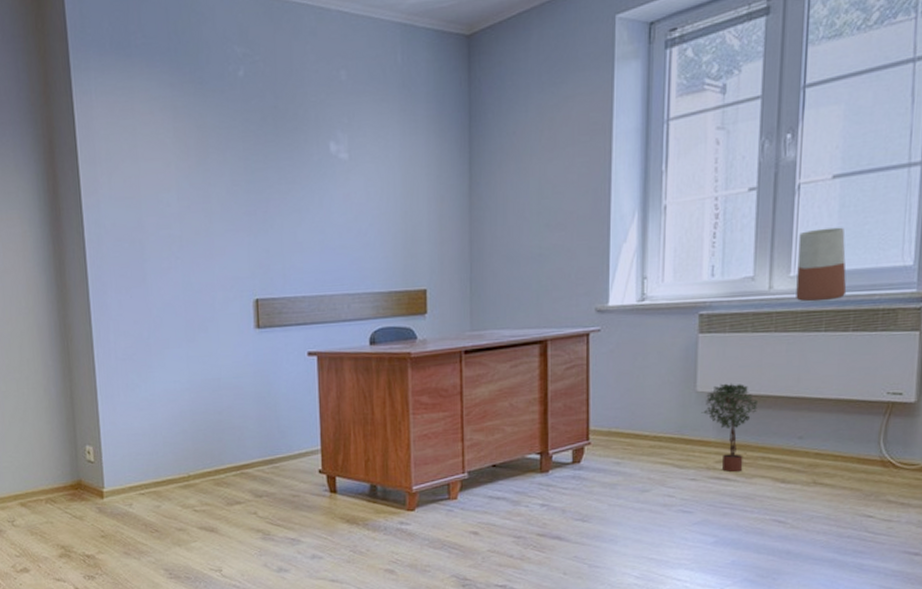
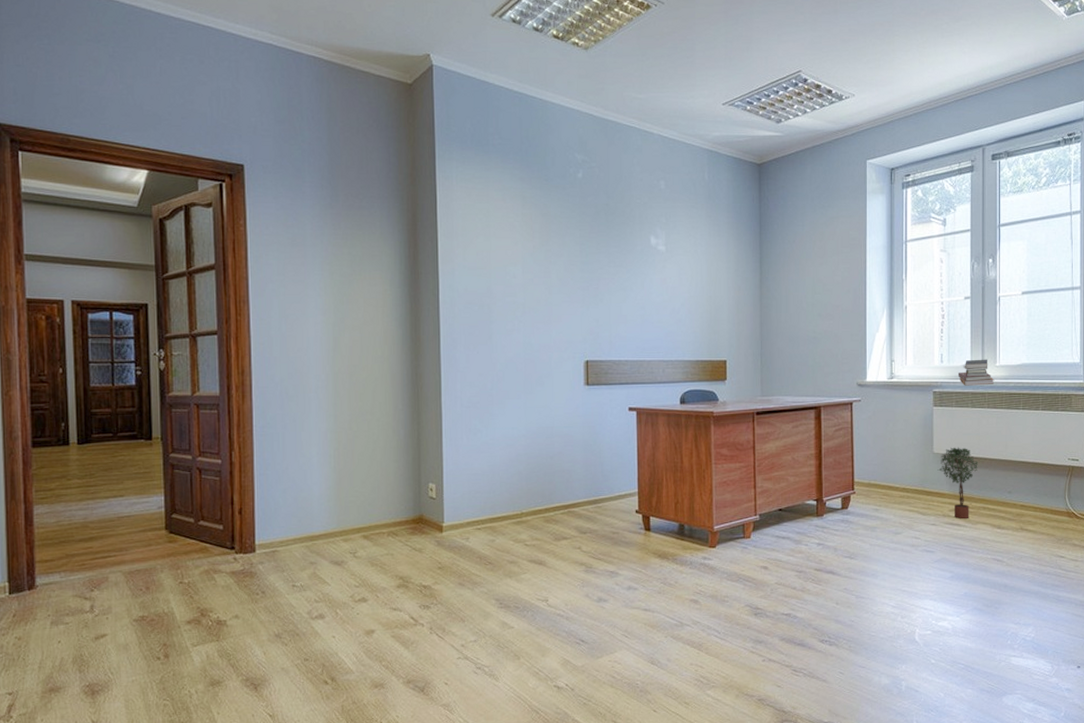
books: none [734,268,785,305] -> present [957,359,994,386]
vase: present [796,227,847,302] -> none [1001,331,1036,386]

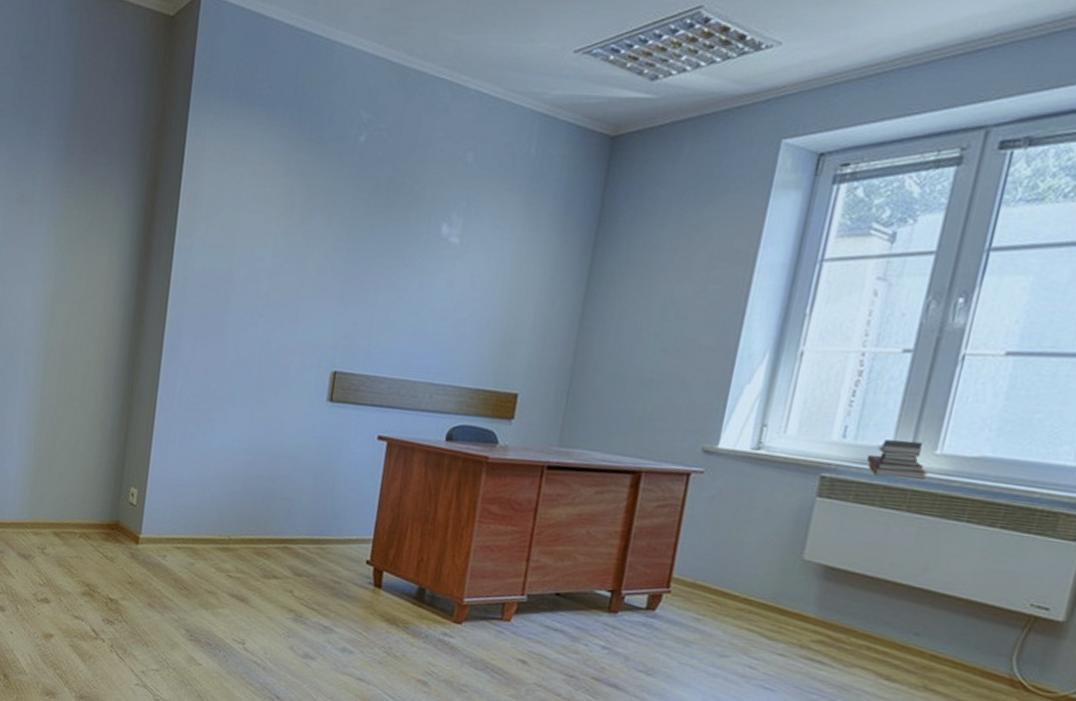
potted tree: present [937,447,978,519] -> none [804,556,873,657]

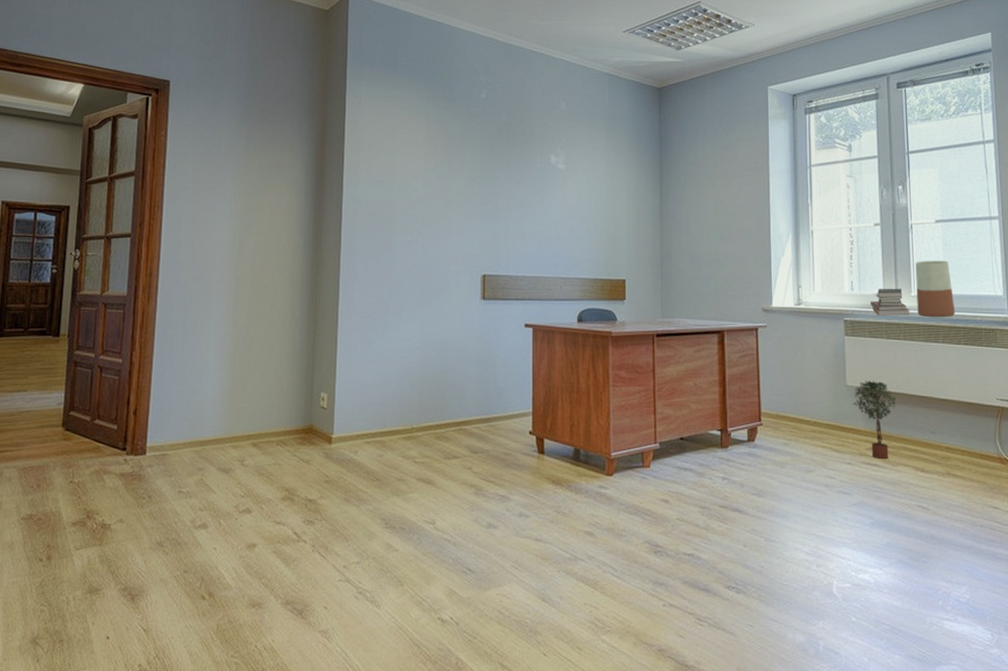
potted tree: none [804,556,873,657] -> present [851,380,896,459]
vase: none [938,407,1010,490] -> present [915,260,956,318]

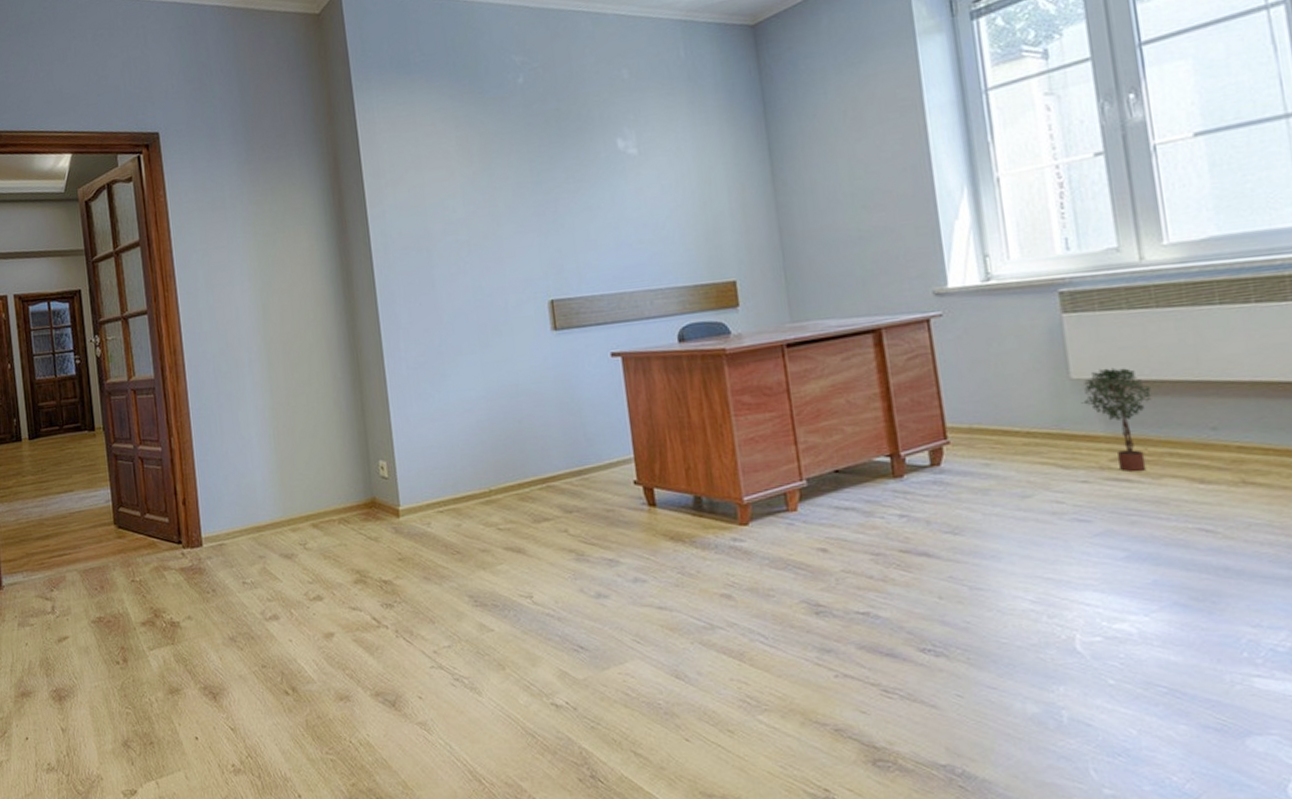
books: present [870,288,910,316] -> none [1097,237,1162,279]
vase: present [915,260,956,318] -> none [1165,187,1239,273]

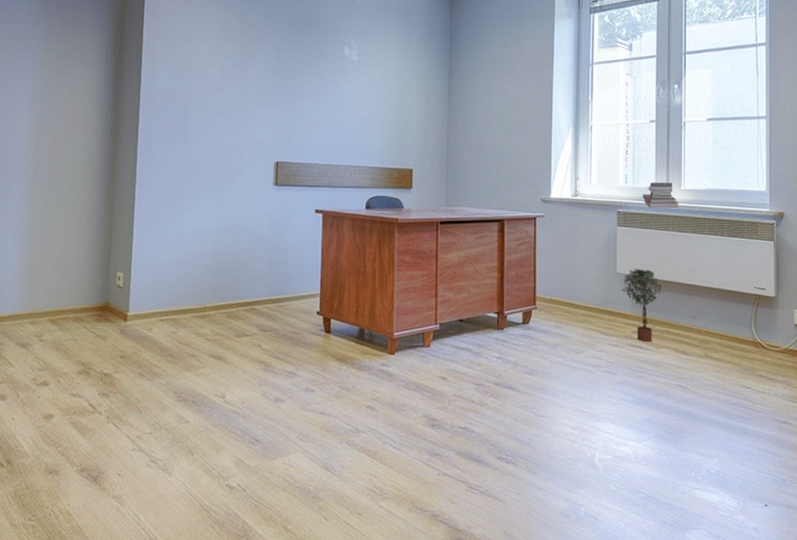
books: none [1097,237,1162,279] -> present [642,182,678,208]

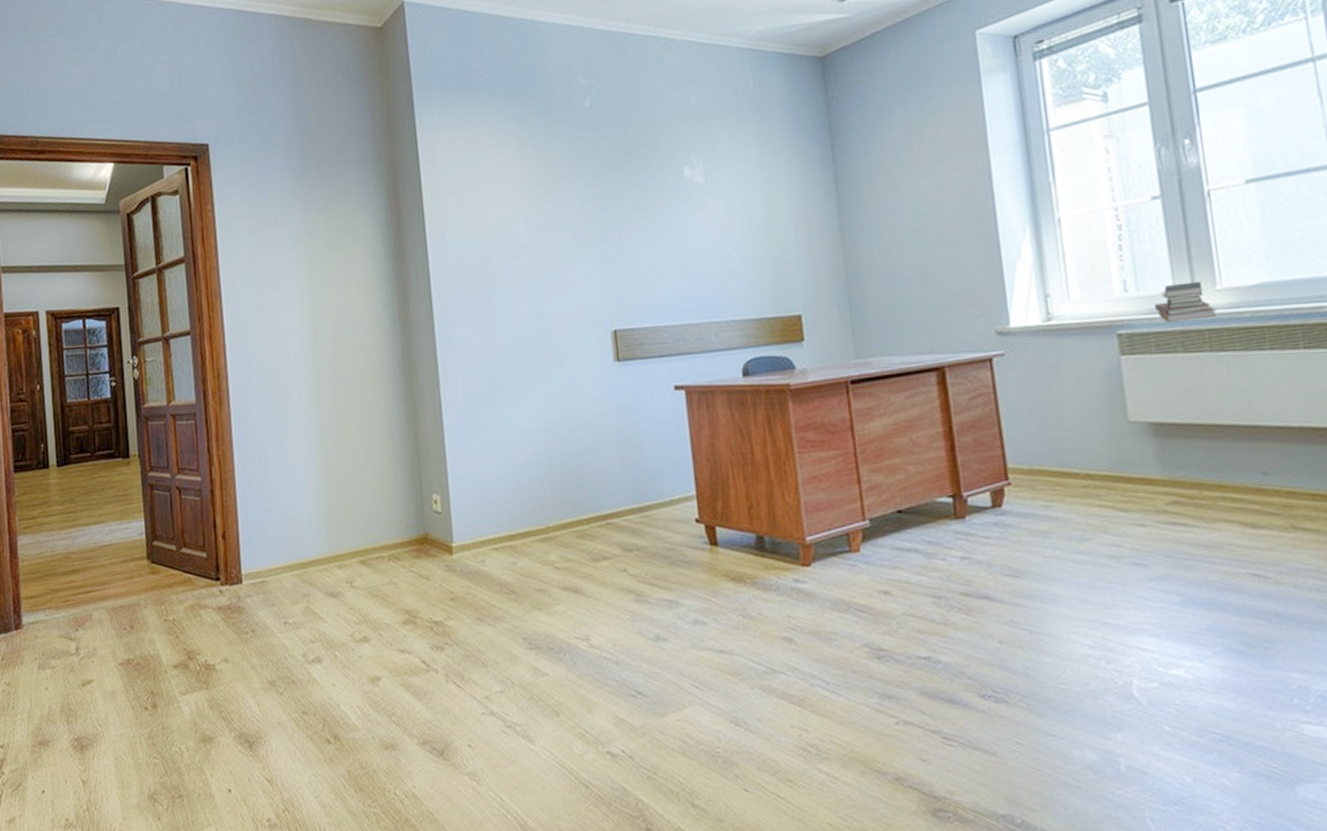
potted tree: present [620,268,662,341] -> none [1138,411,1206,515]

